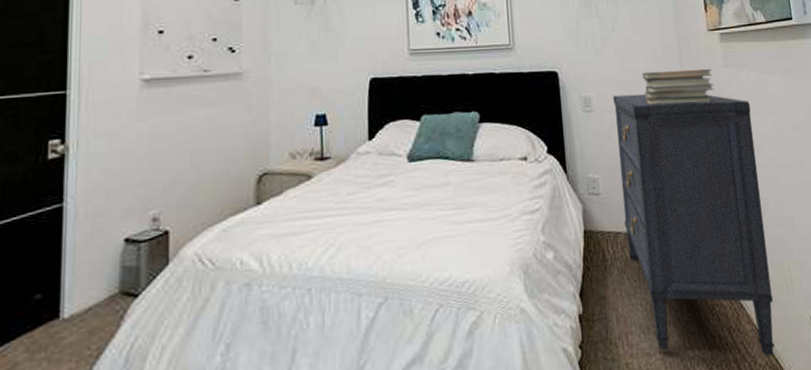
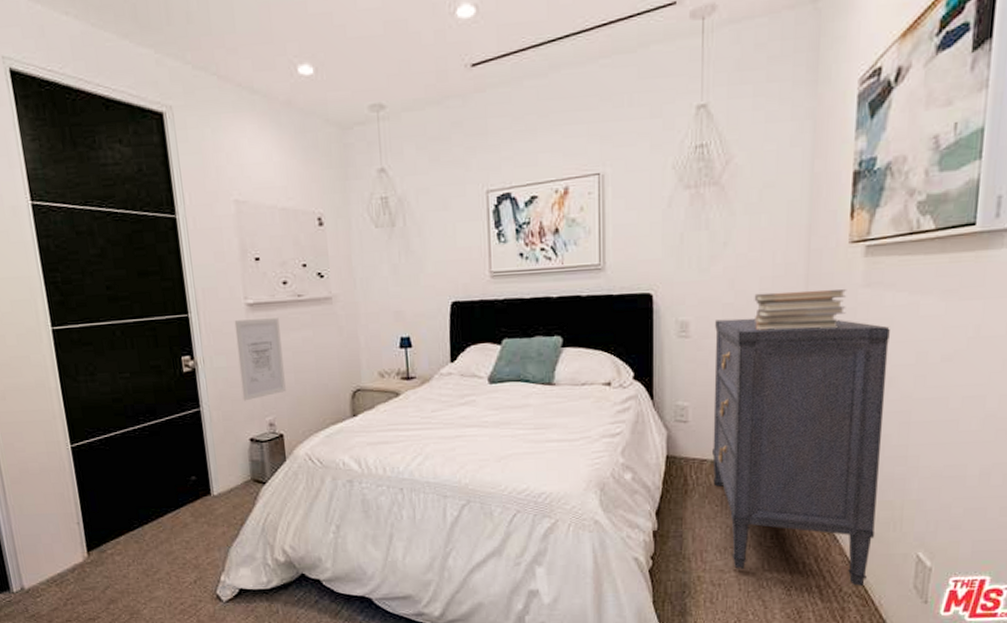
wall art: none [122,95,179,192] -> present [234,318,286,401]

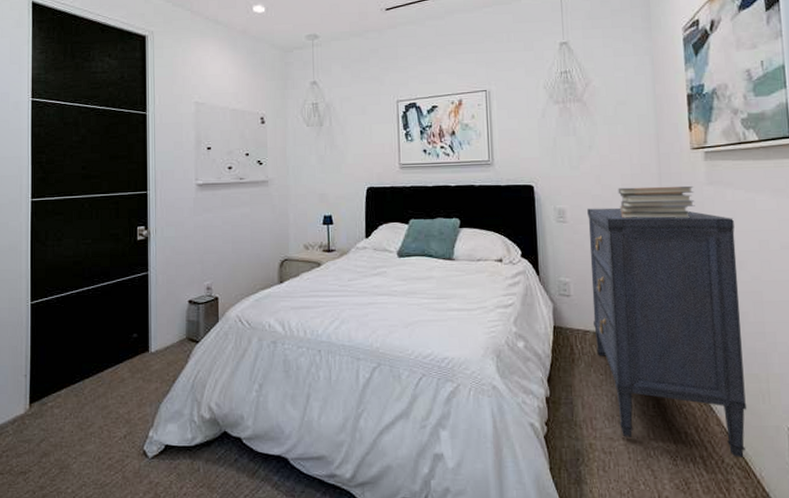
wall art: present [234,318,286,401] -> none [185,196,224,267]

